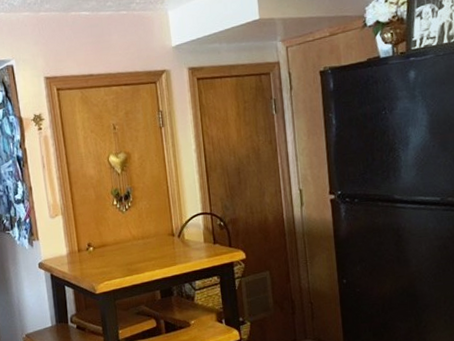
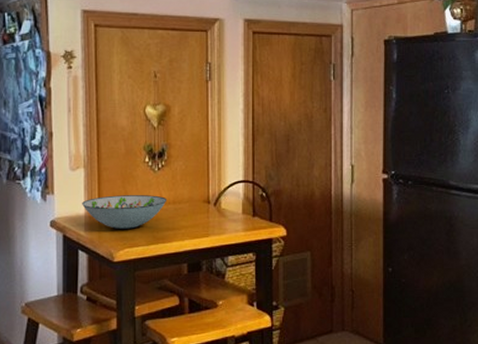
decorative bowl: none [63,233,137,265] -> present [82,195,167,229]

